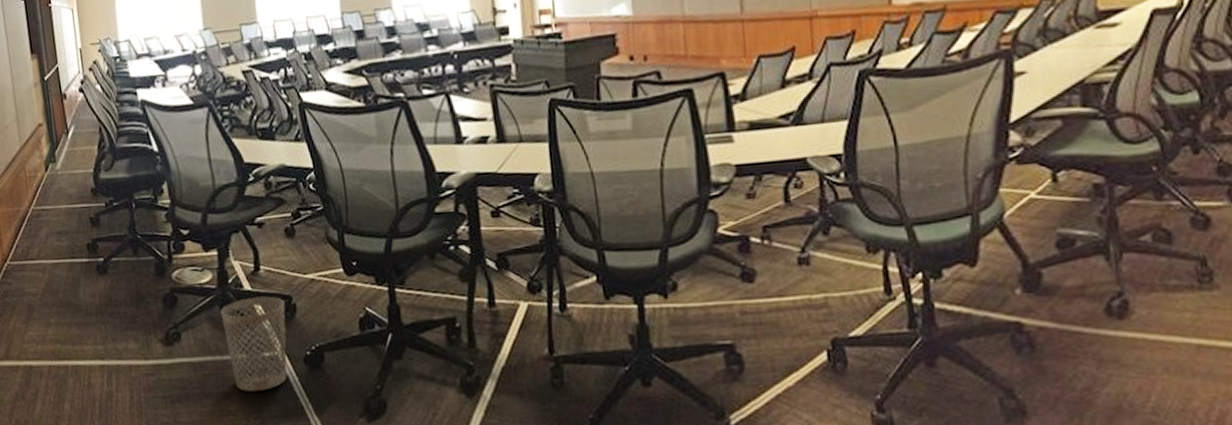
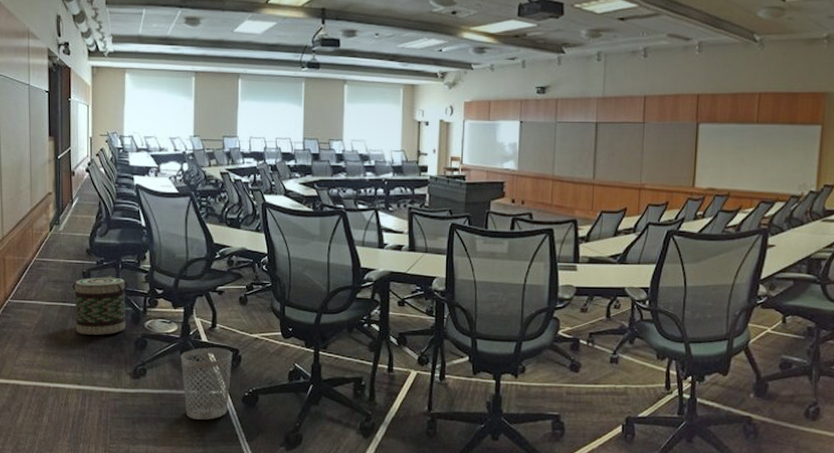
basket: none [79,219,149,297] -> present [72,276,128,336]

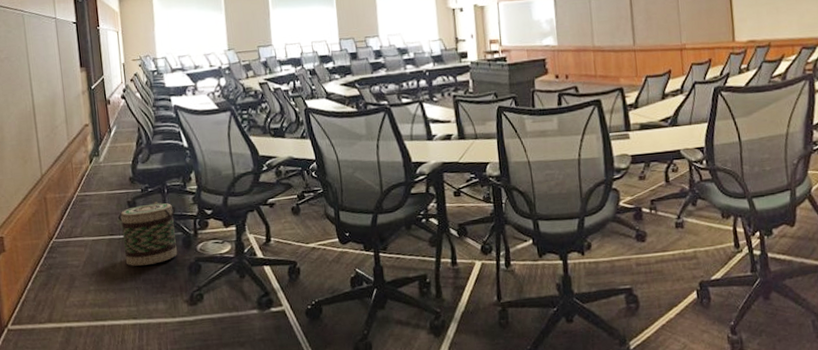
wastebasket: present [181,347,233,420] -> none [237,262,292,341]

